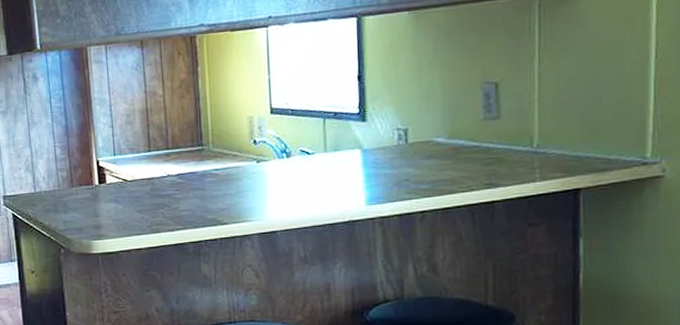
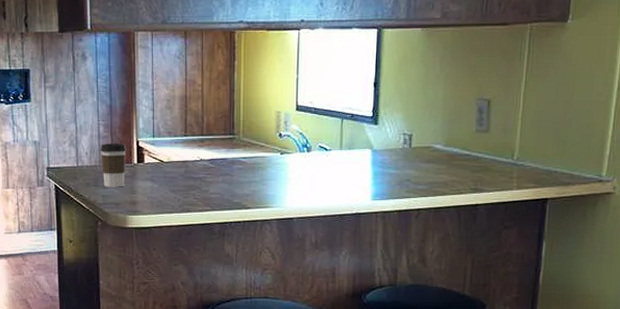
coffee cup: none [58,164,87,212] -> present [100,143,127,187]

